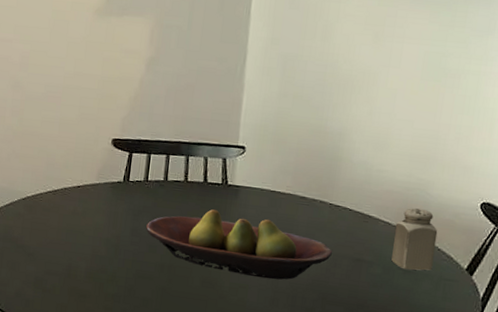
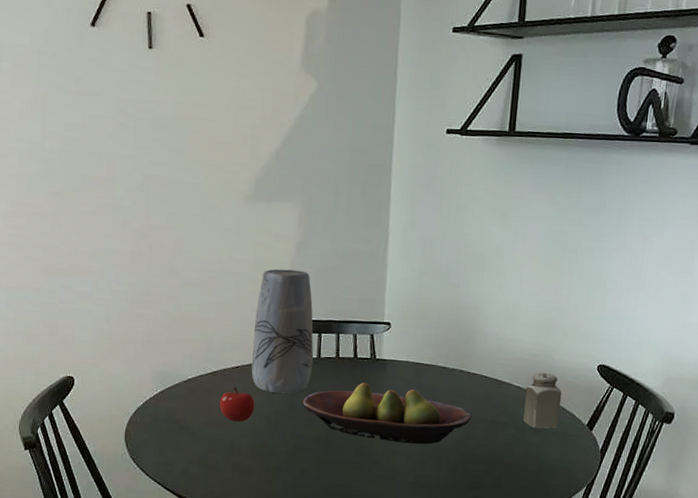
apple: none [58,207,95,245] -> present [220,387,255,422]
vase: none [93,85,162,217] -> present [251,269,314,393]

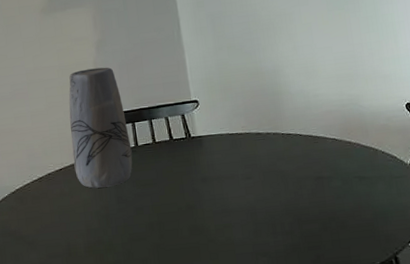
apple: present [220,387,255,422] -> none [50,189,84,224]
fruit bowl: present [303,382,472,444] -> none [129,160,296,216]
salt shaker: present [523,373,562,429] -> none [341,120,382,177]

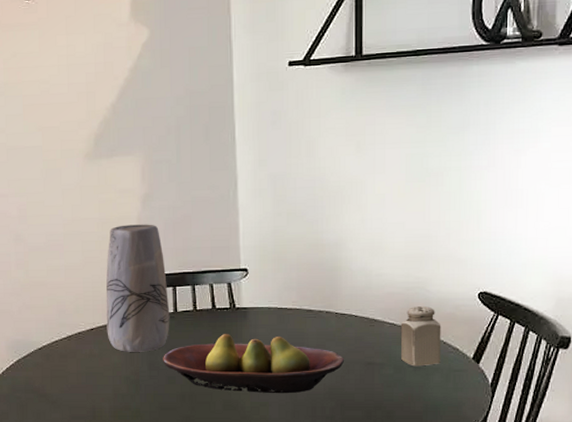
fruit bowl: none [129,160,296,216] -> present [163,333,344,394]
salt shaker: none [341,120,382,177] -> present [400,306,441,367]

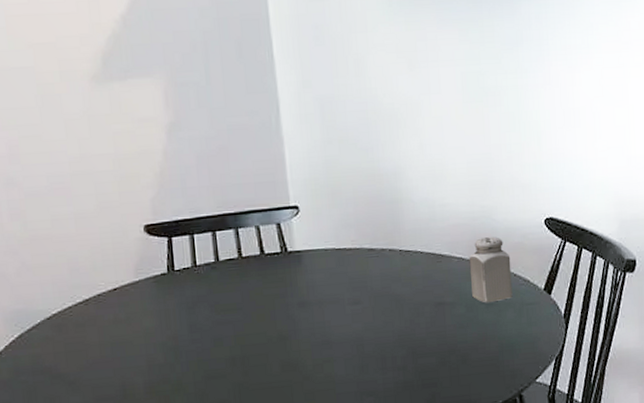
vase: present [105,224,170,352] -> none [127,158,212,314]
fruit bowl: present [163,333,344,394] -> none [205,281,412,349]

